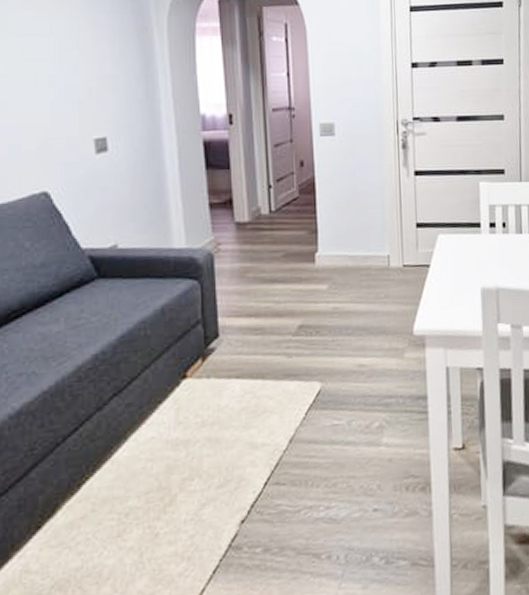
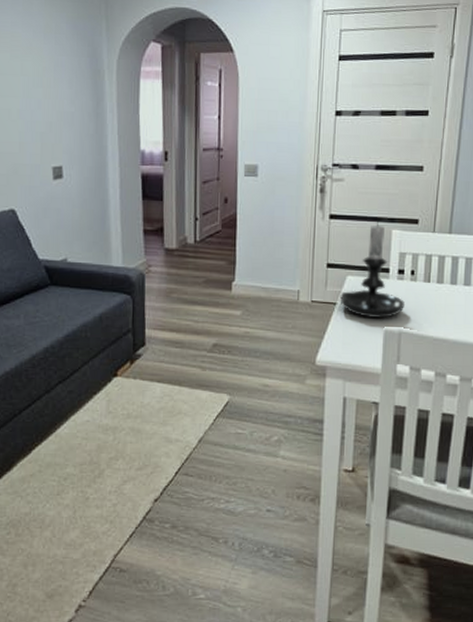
candle holder: none [433,172,500,277] -> present [340,219,406,319]

